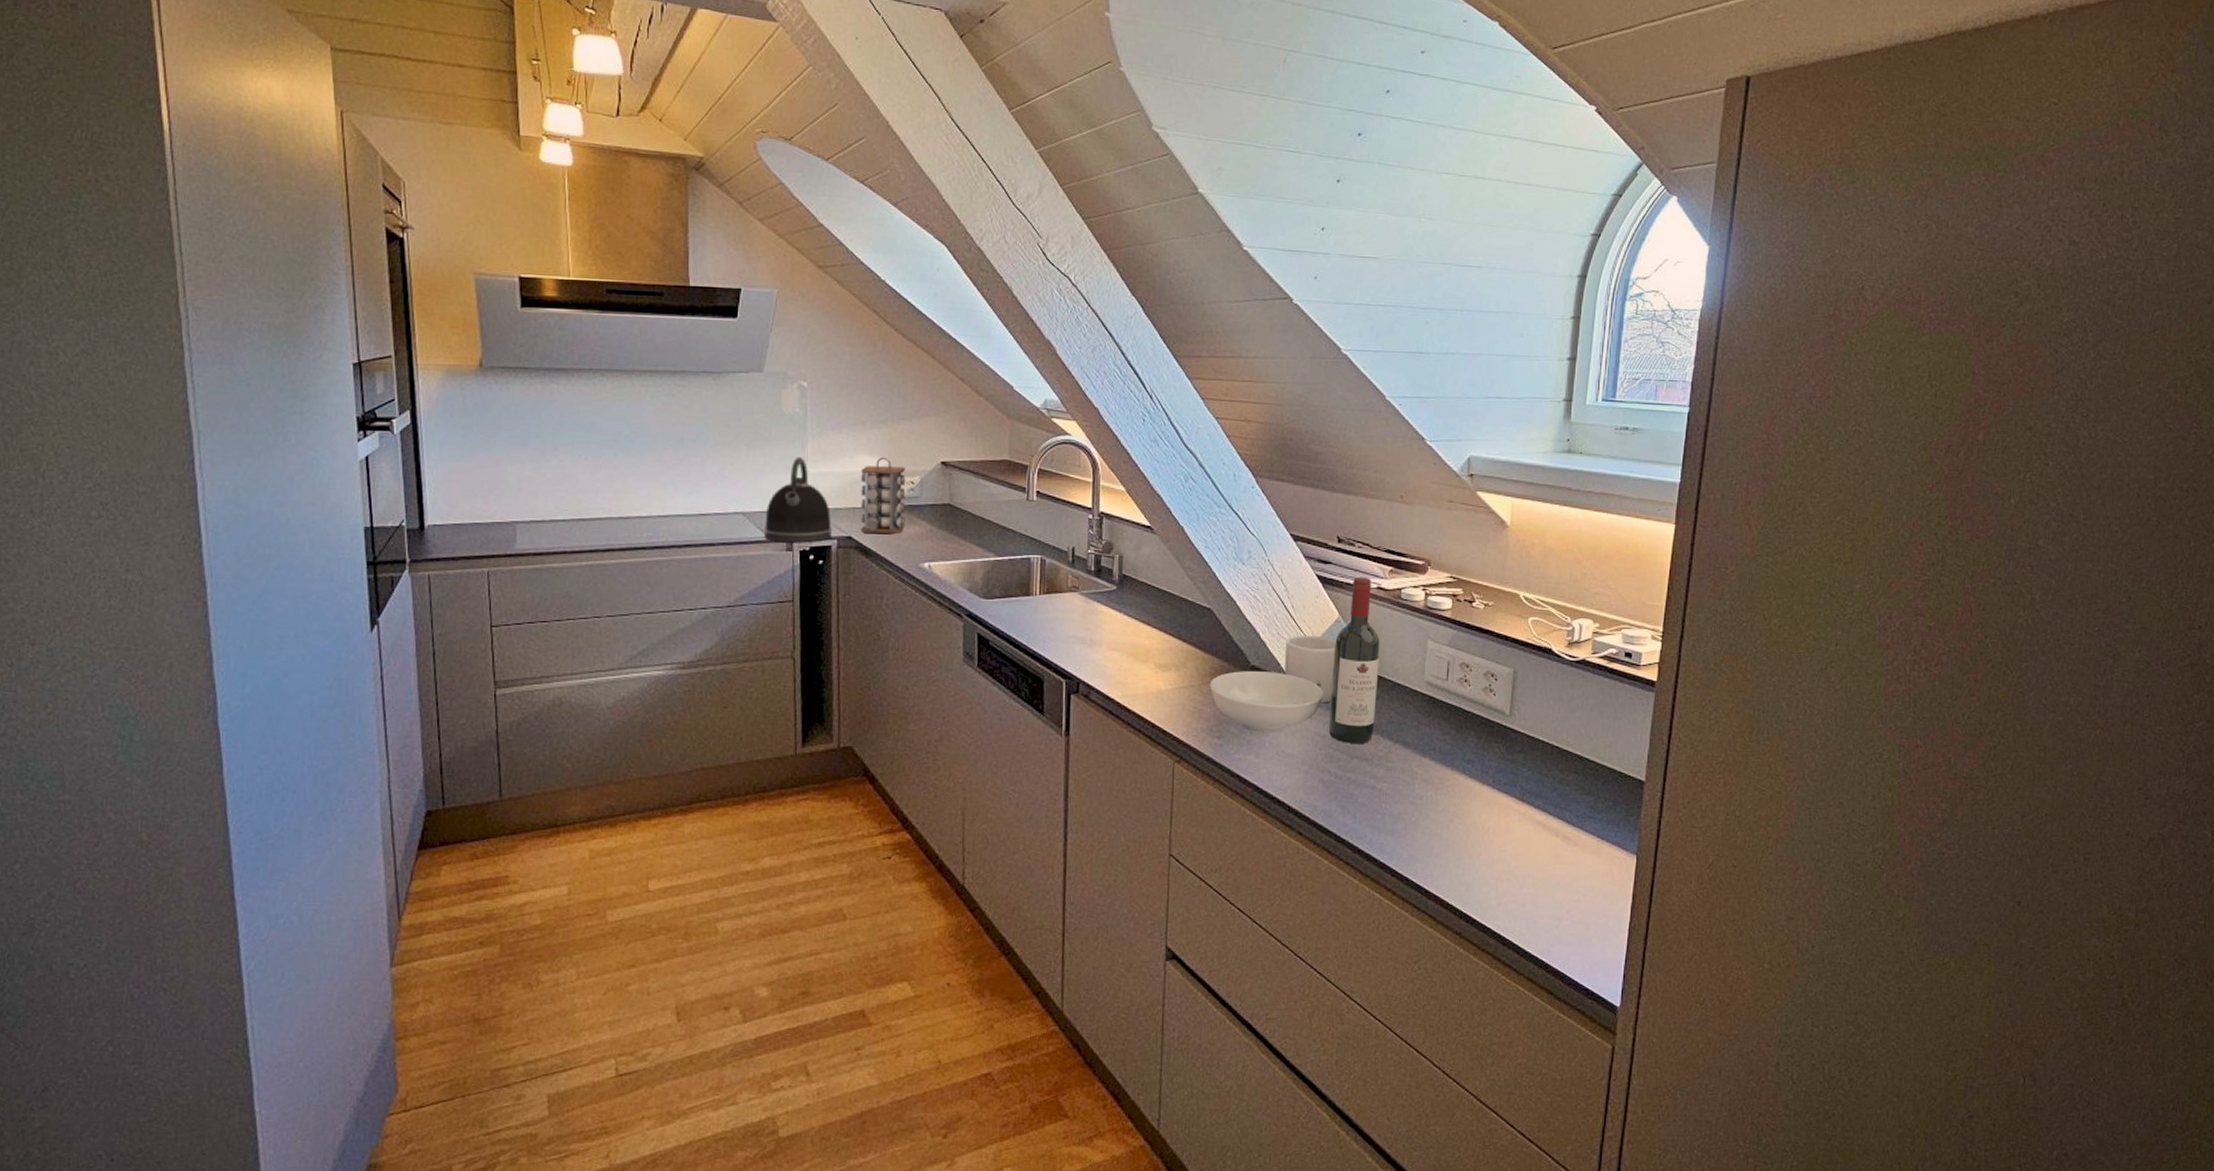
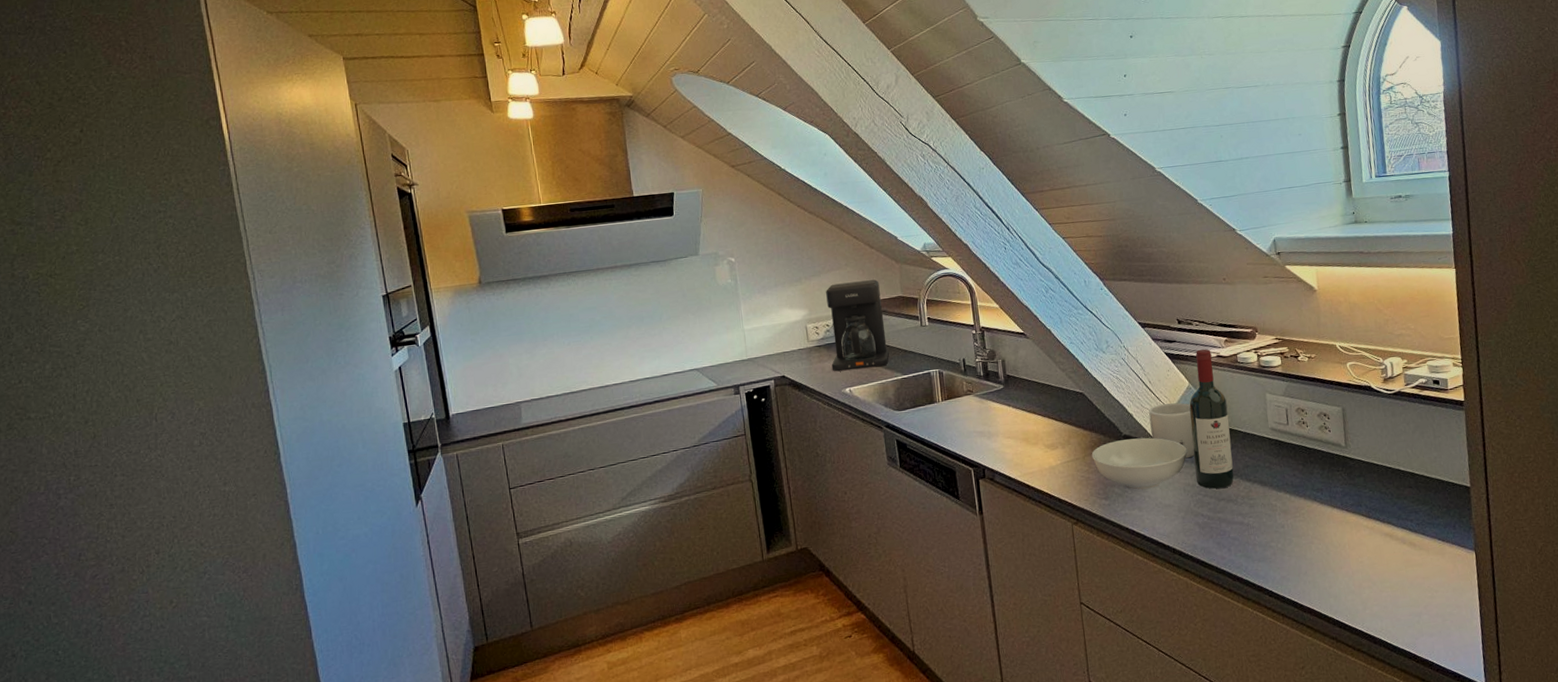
kettle: present [763,456,833,543] -> none [714,317,770,389]
spice rack: present [860,456,906,535] -> none [786,308,827,371]
coffee maker: none [910,433,983,543] -> present [826,279,889,372]

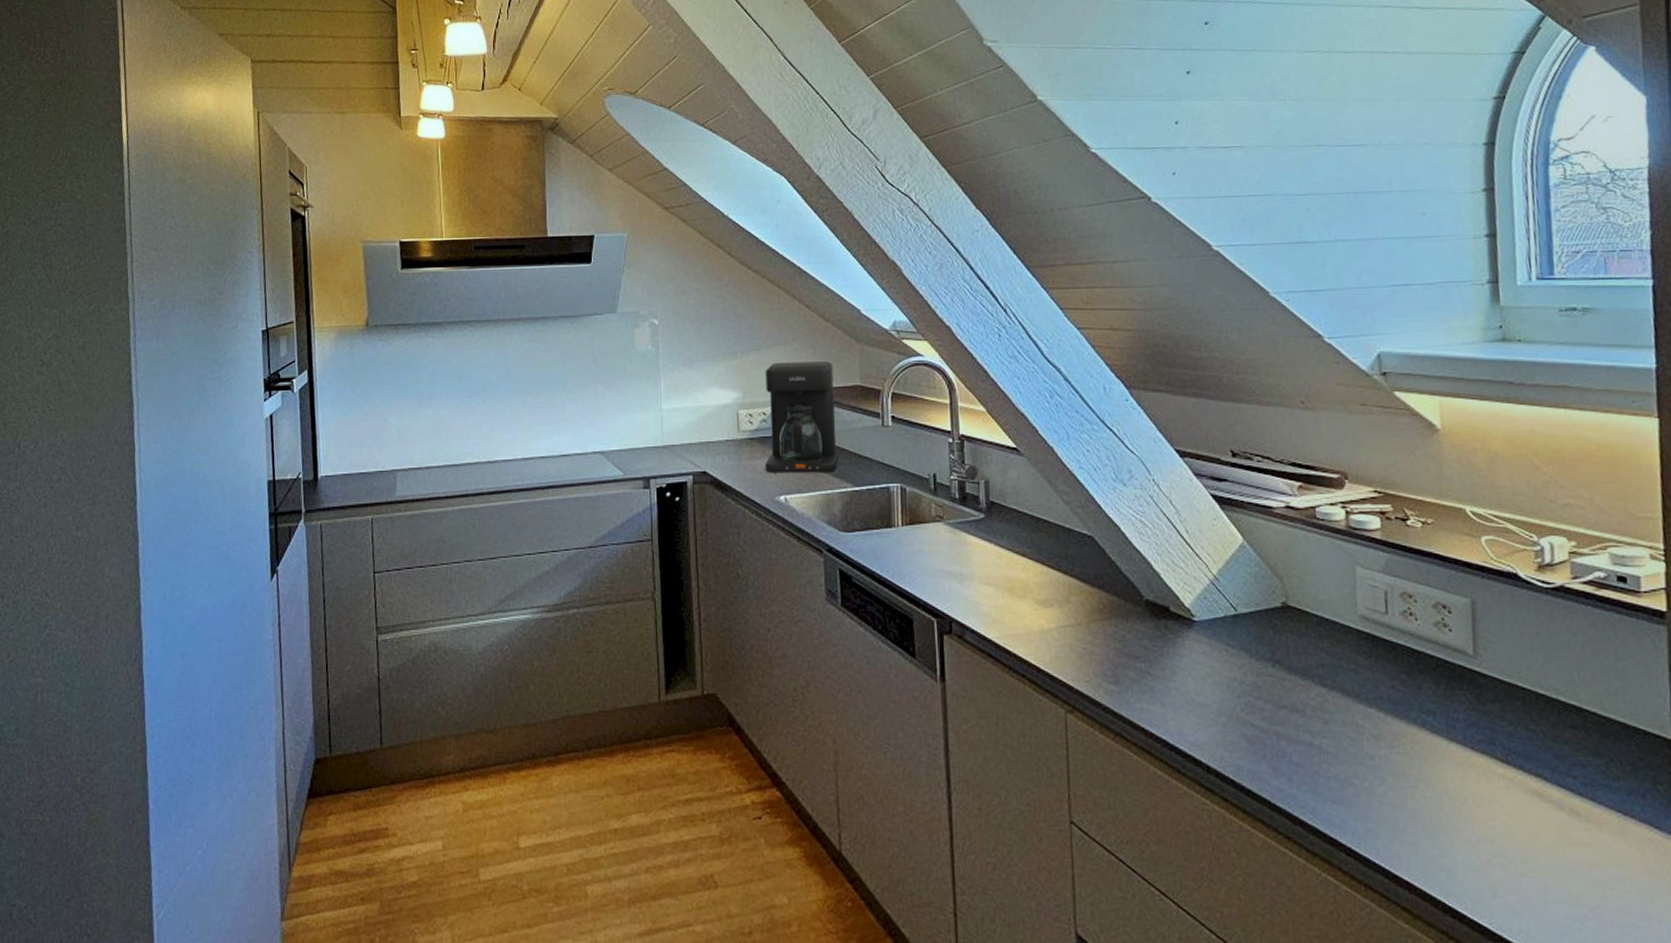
bowl: present [1091,437,1188,490] -> none [1098,606,1236,678]
mug: present [1148,402,1195,459] -> none [1183,564,1246,643]
wine bottle: present [1189,349,1234,489] -> none [1241,495,1303,691]

